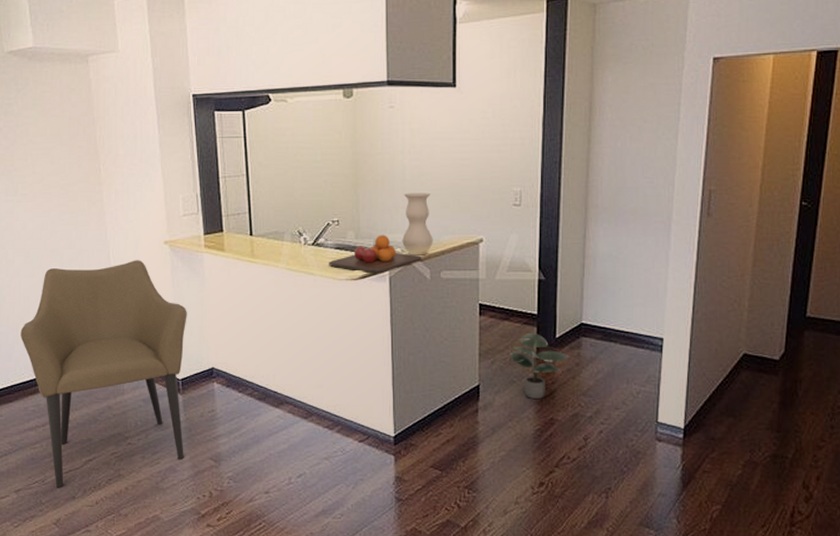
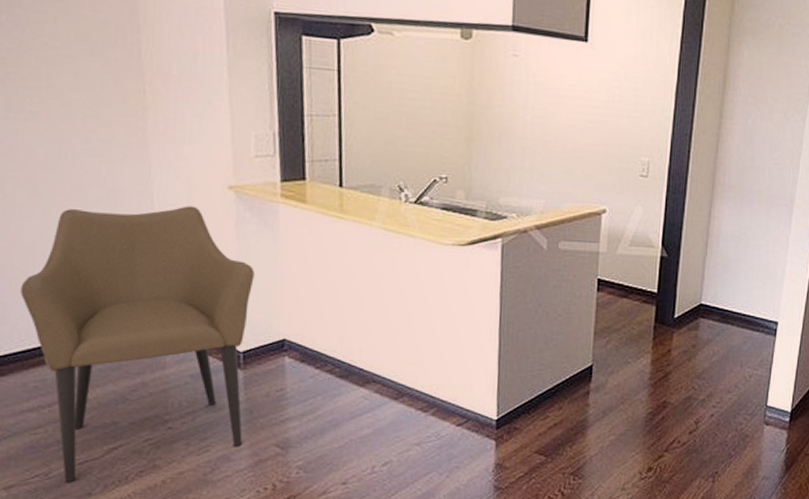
chopping board: present [329,235,422,273] -> none [433,197,539,240]
vase: present [402,192,433,255] -> none [518,153,553,223]
potted plant: present [510,332,569,400] -> none [626,311,687,382]

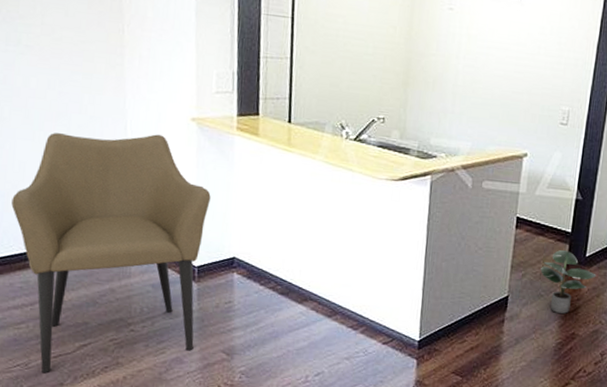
potted plant: none [626,311,687,382] -> present [540,249,596,314]

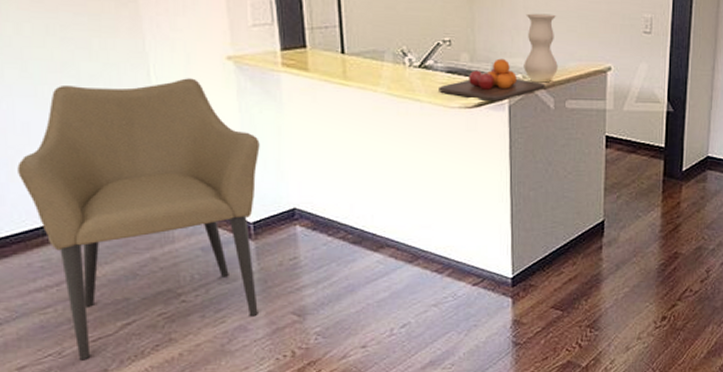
chopping board: none [370,138,466,177] -> present [439,58,545,101]
vase: none [447,98,481,164] -> present [524,13,558,83]
potted plant: present [540,249,596,314] -> none [636,166,695,234]

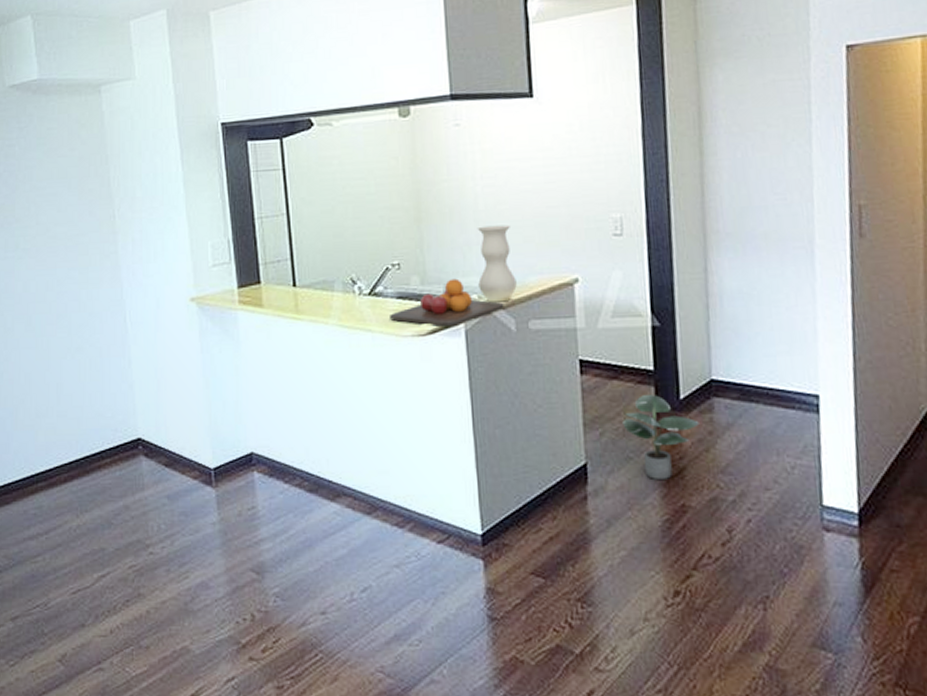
armchair: present [17,78,260,361] -> none [20,322,220,614]
potted plant: none [636,166,695,234] -> present [622,393,699,481]

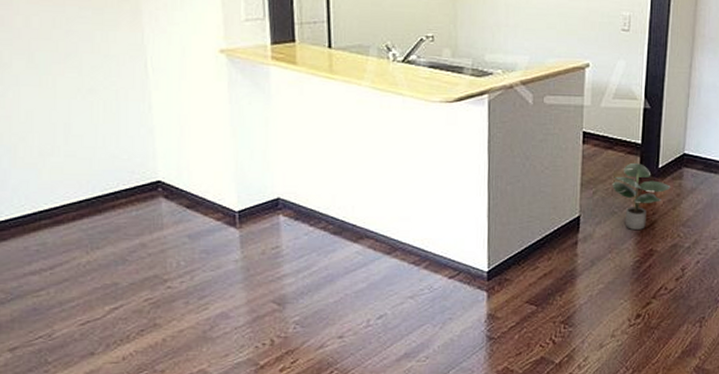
chopping board: present [390,278,504,326] -> none [421,54,525,96]
vase: present [477,225,517,303] -> none [504,10,537,79]

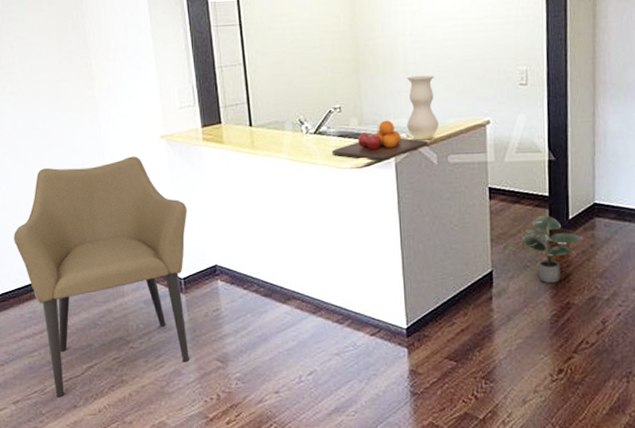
armchair: none [20,70,248,344] -> present [13,156,189,398]
chopping board: none [421,54,525,96] -> present [332,120,428,160]
vase: none [504,10,537,79] -> present [406,75,439,140]

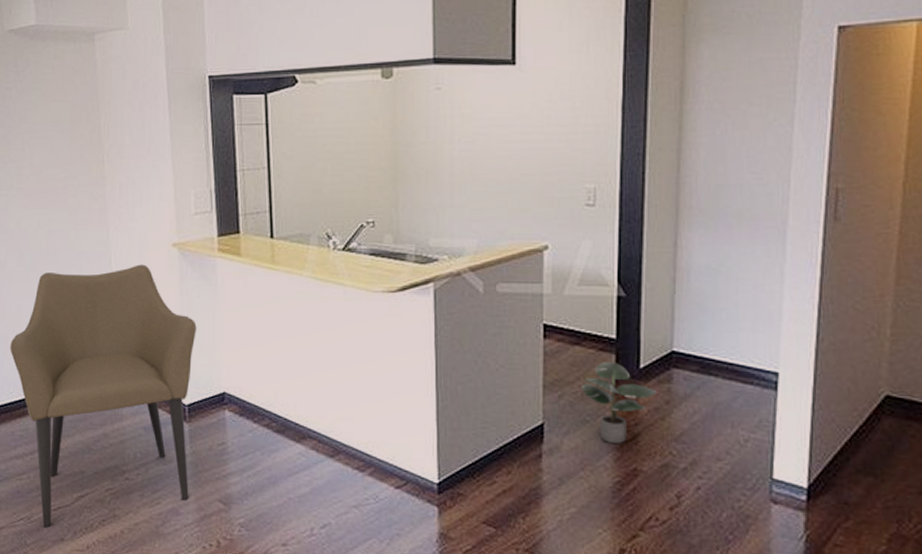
chopping board: present [332,120,428,160] -> none [362,239,474,284]
vase: present [406,75,439,140] -> none [450,189,487,264]

